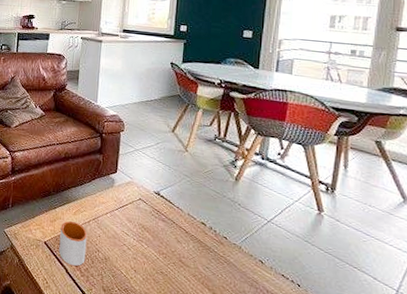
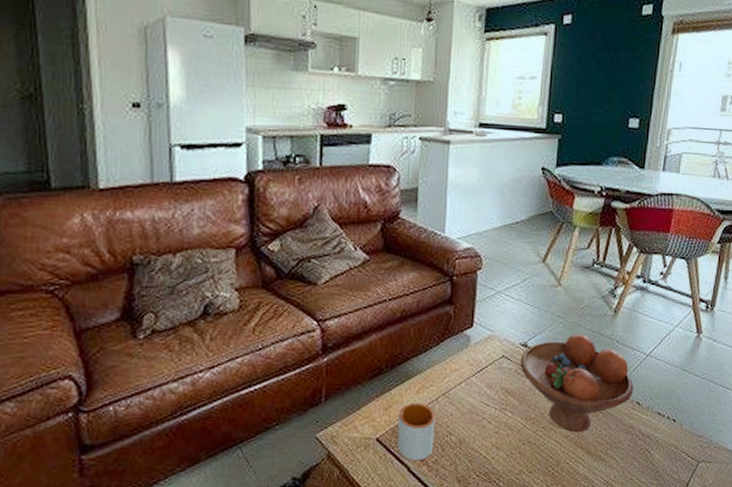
fruit bowl: none [154,192,257,275] -> present [520,333,634,432]

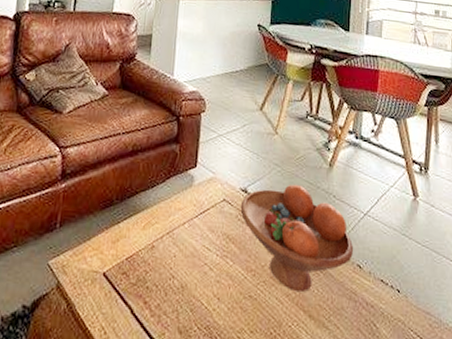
mug: present [397,403,436,460] -> none [122,239,160,302]

